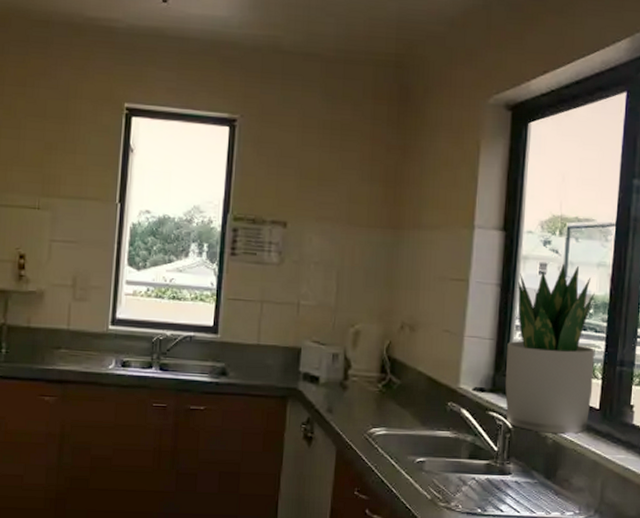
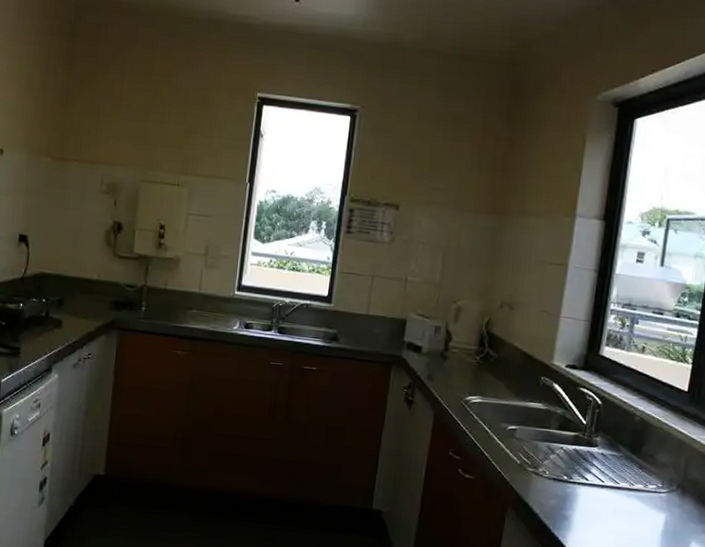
planter: present [505,263,595,434] -> none [596,253,690,414]

